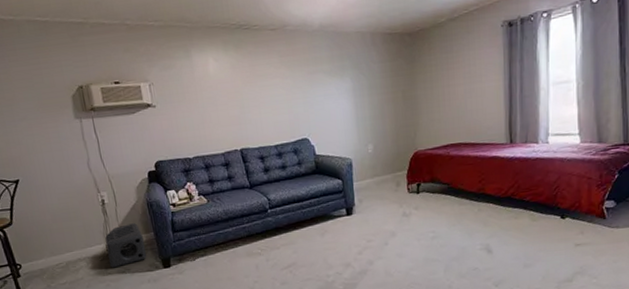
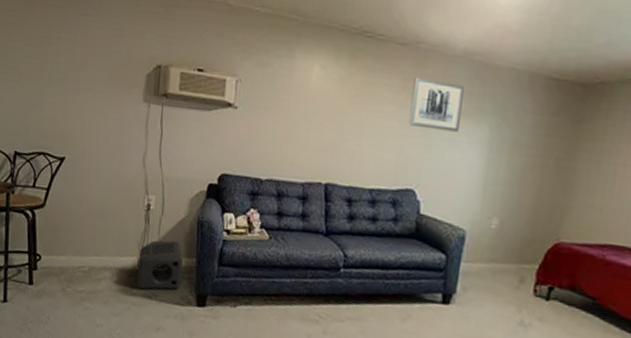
wall art: none [288,51,329,91] -> present [409,76,464,132]

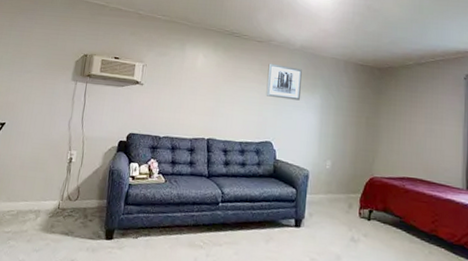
air purifier: present [137,240,183,290] -> none [57,186,96,228]

